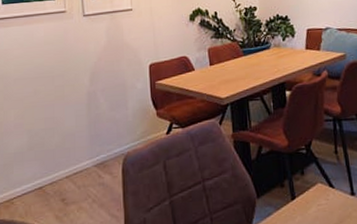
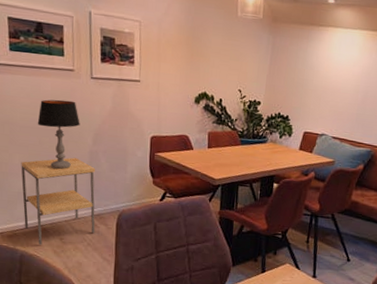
side table: none [16,102,100,212] -> present [21,157,96,245]
table lamp: none [31,42,75,120] -> present [37,99,80,170]

